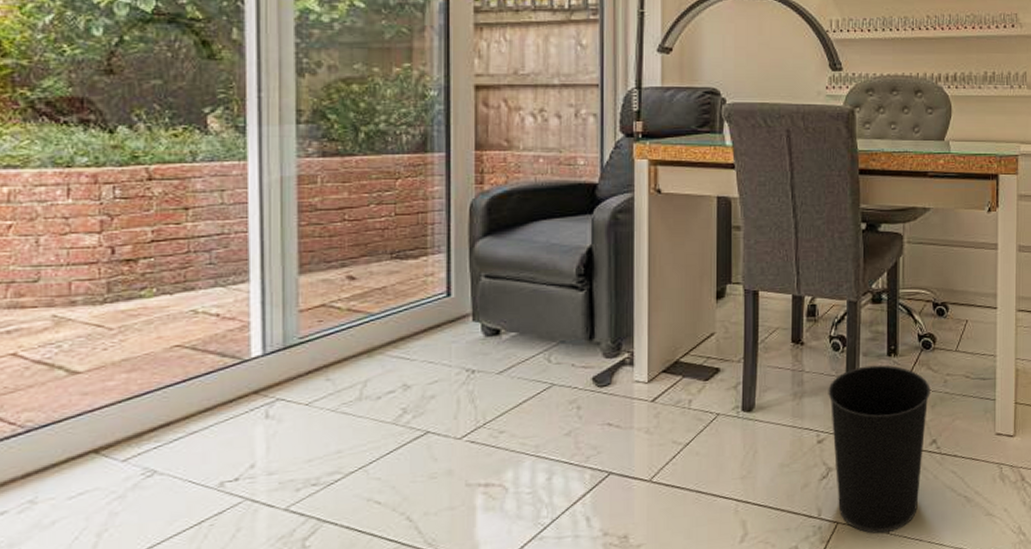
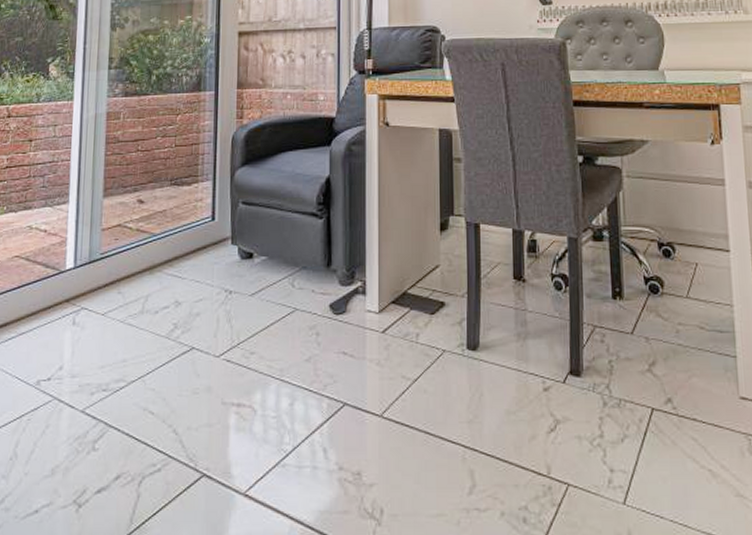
wastebasket: present [828,365,930,534] -> none [552,308,662,504]

